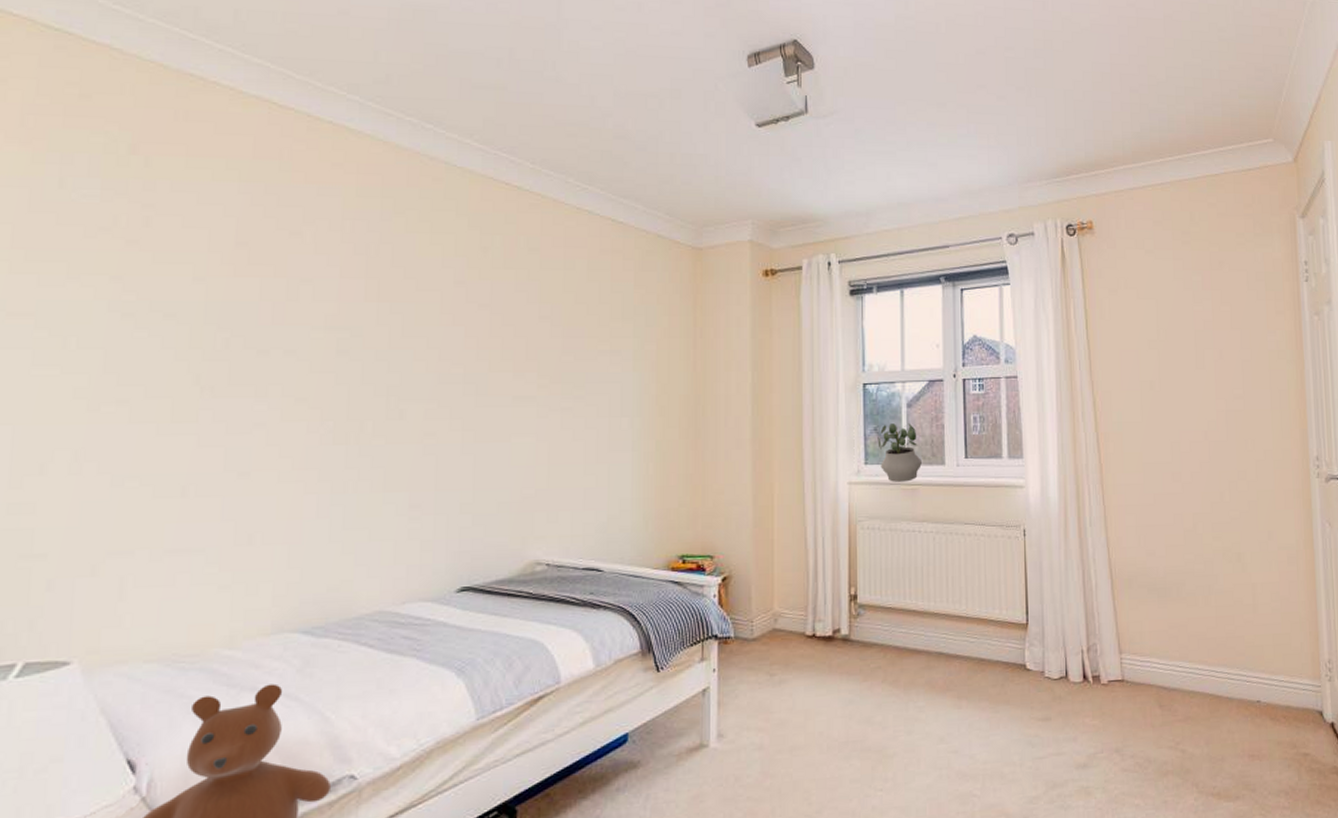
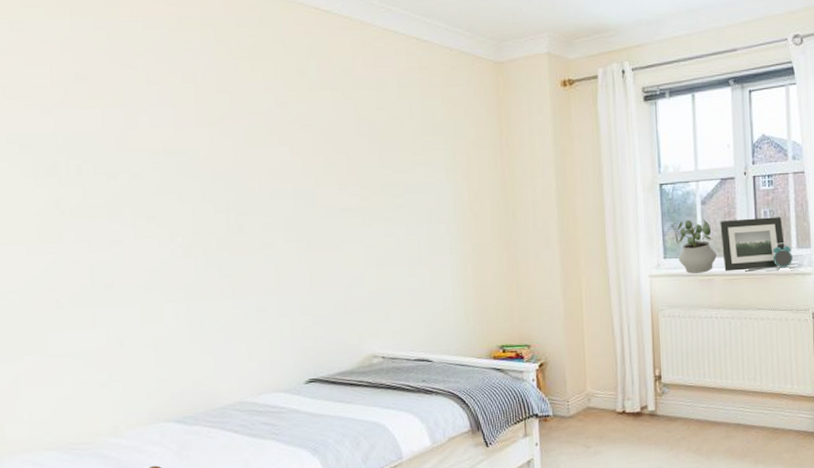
picture frame: none [926,423,995,481] -> present [720,217,785,272]
alarm clock: none [981,451,1003,481] -> present [772,242,793,270]

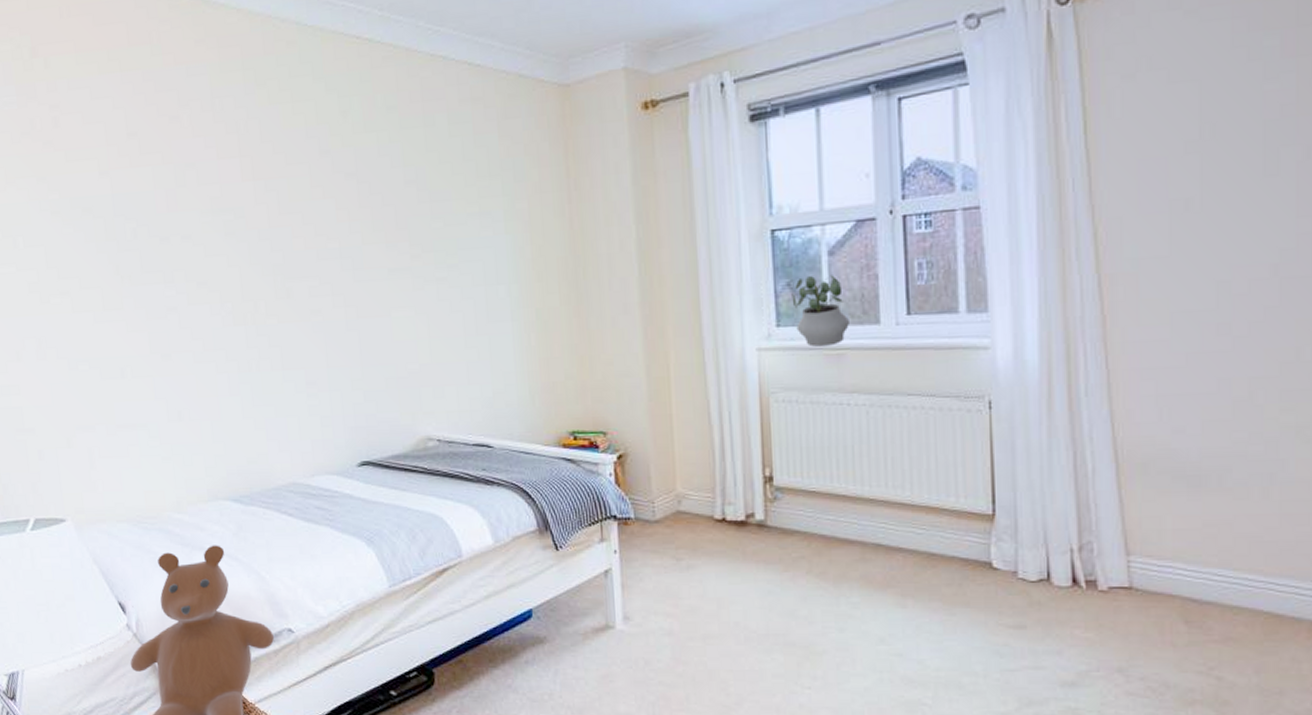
picture frame: present [720,217,785,272] -> none [854,270,949,344]
alarm clock: present [772,242,793,270] -> none [929,305,960,342]

